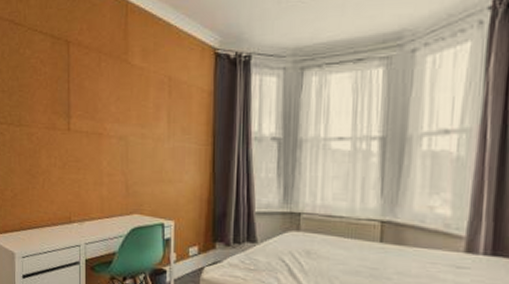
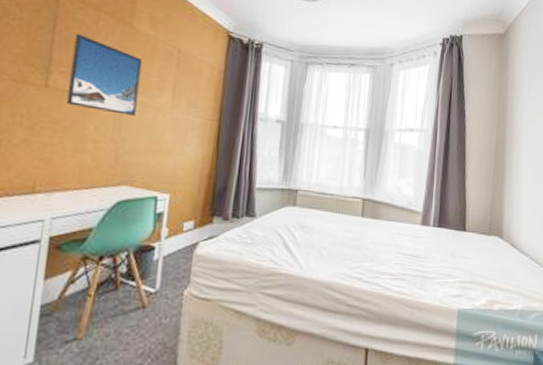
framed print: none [84,77,139,148] -> present [66,33,142,116]

